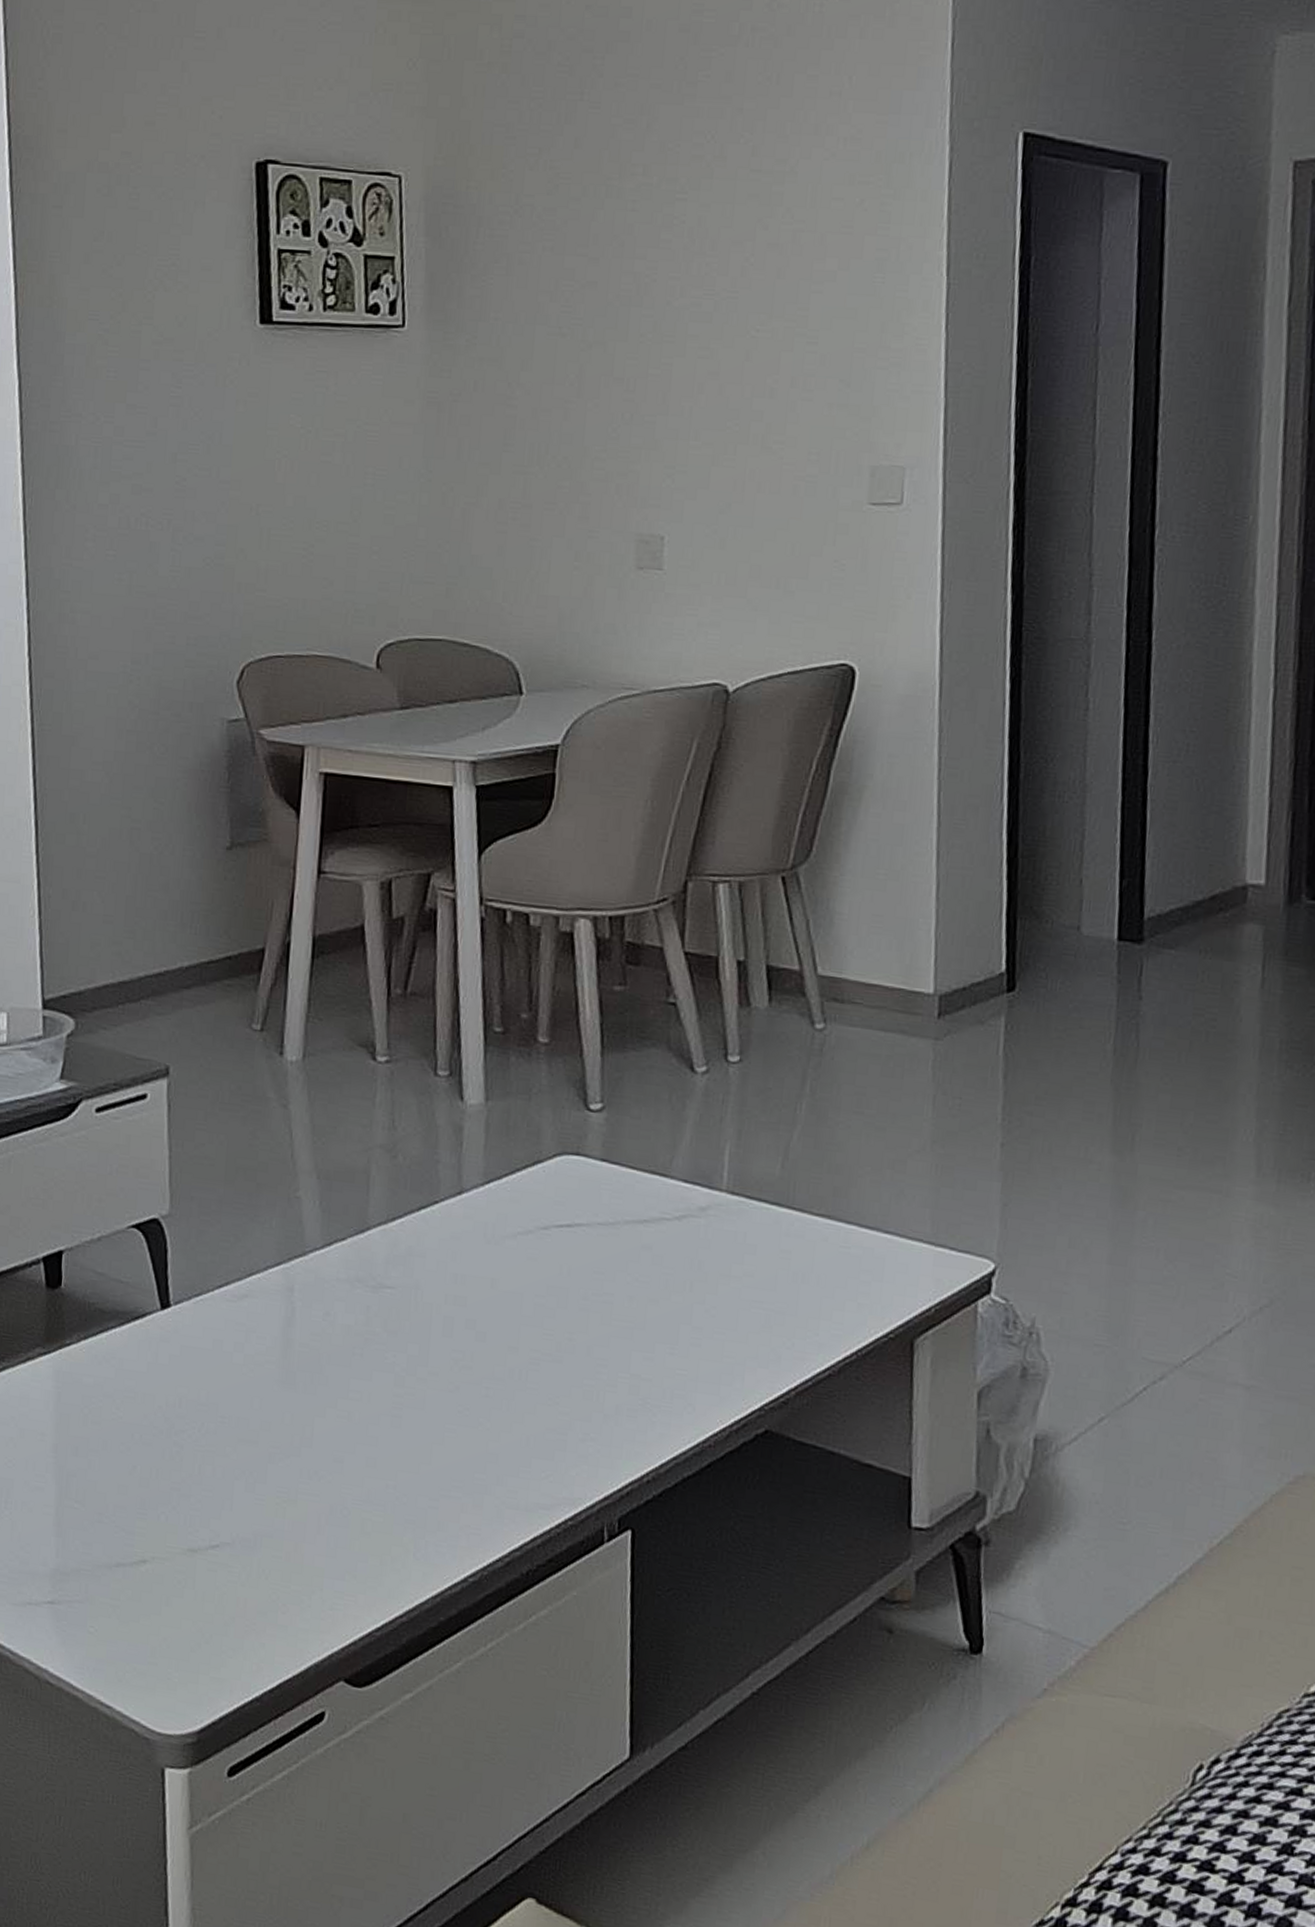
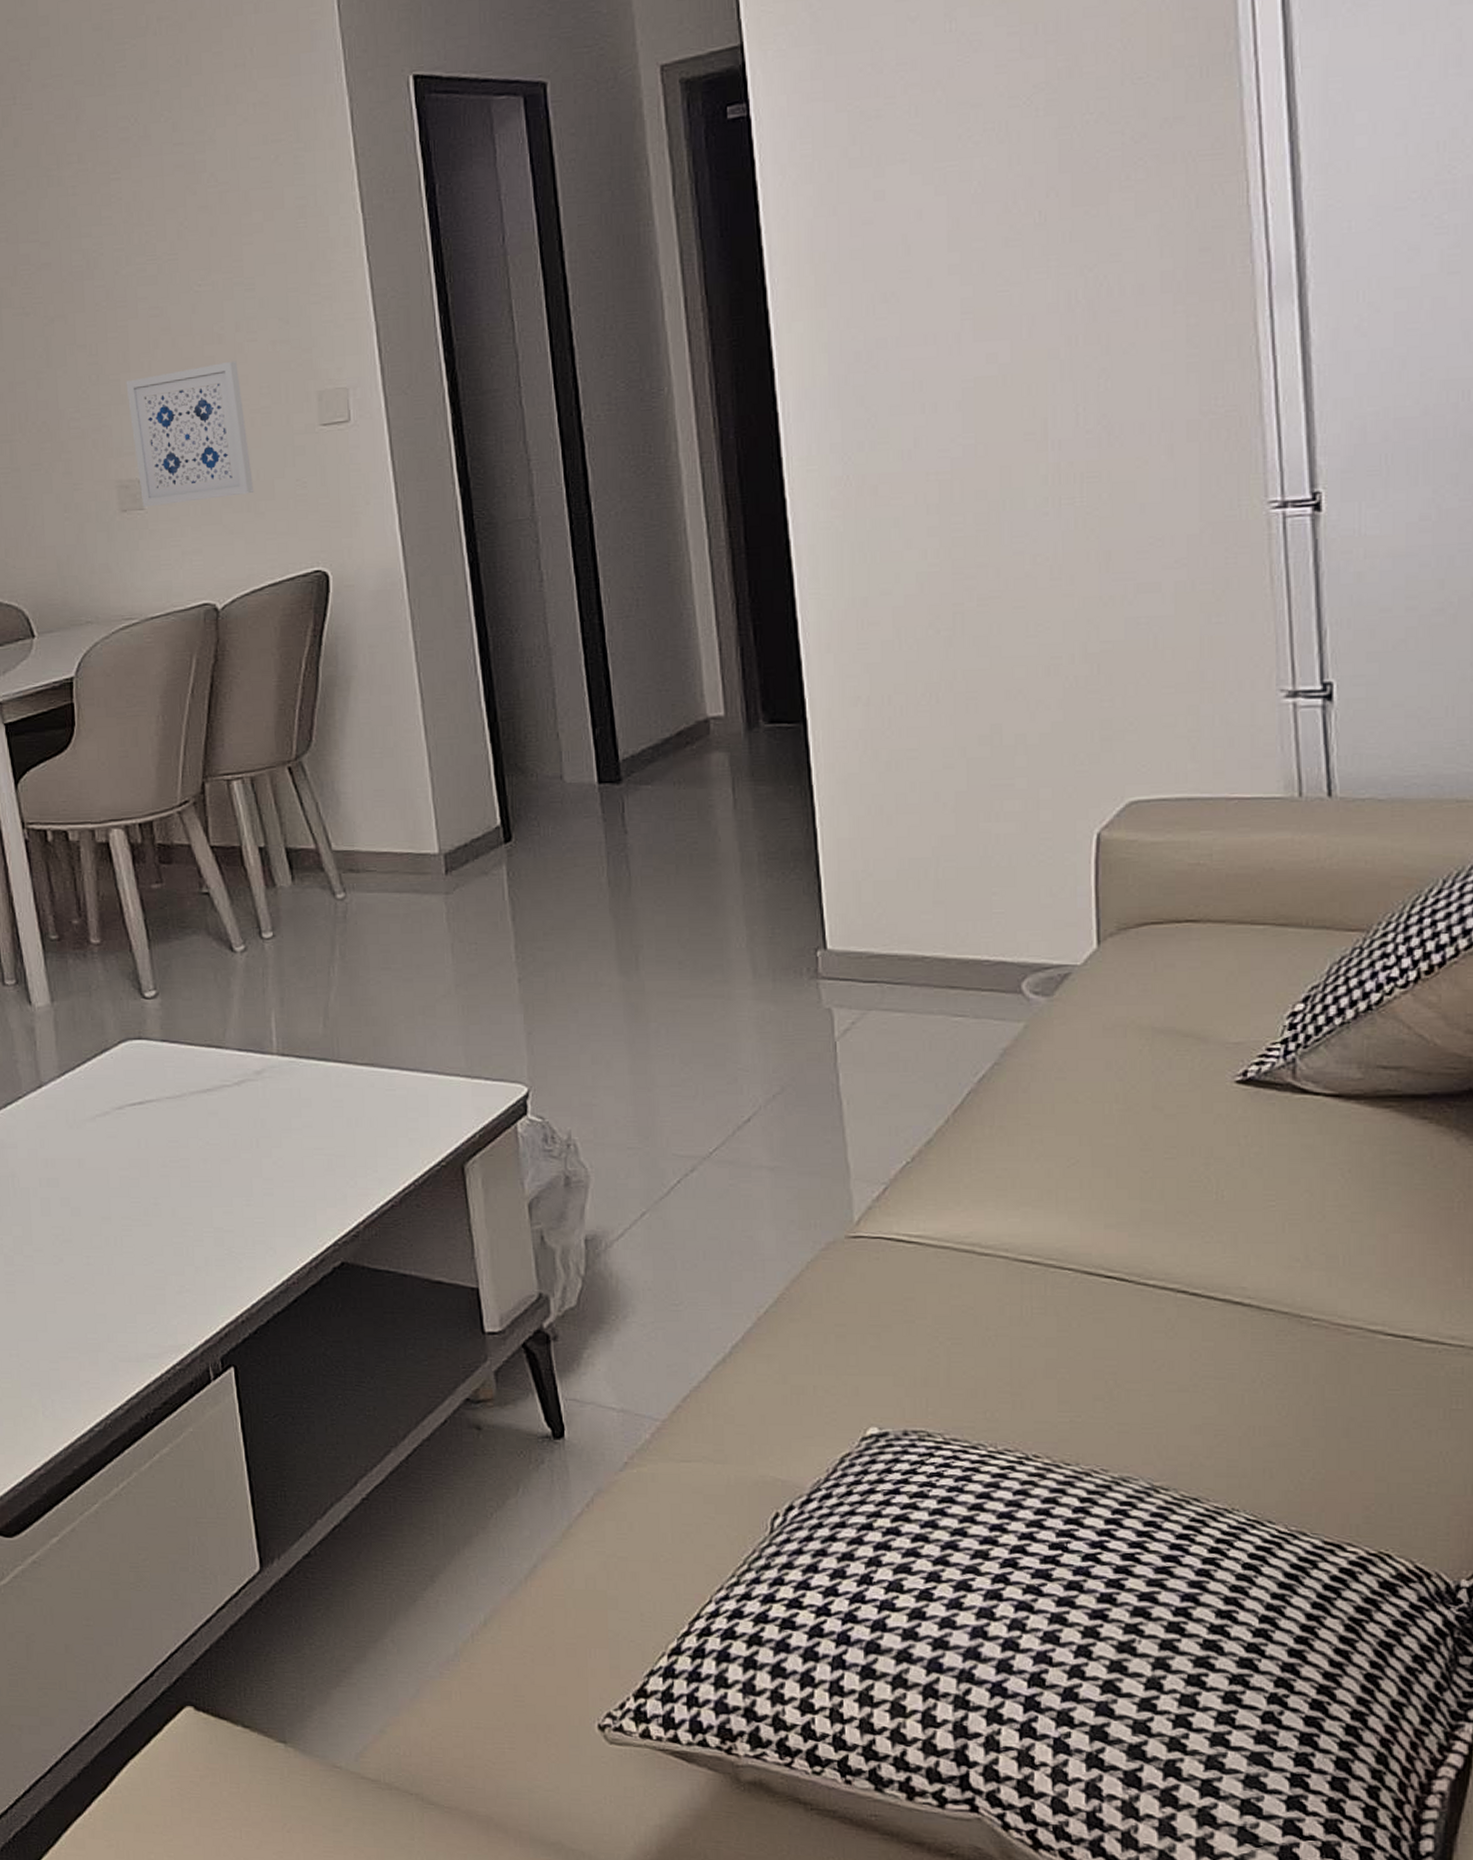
wall art: none [661,419,788,569] -> present [126,360,255,507]

